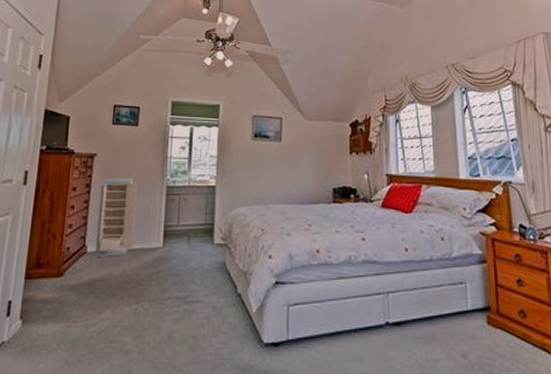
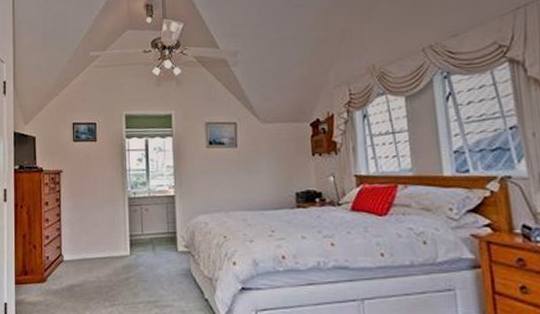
storage cabinet: present [95,178,137,257] -> none [70,191,103,264]

